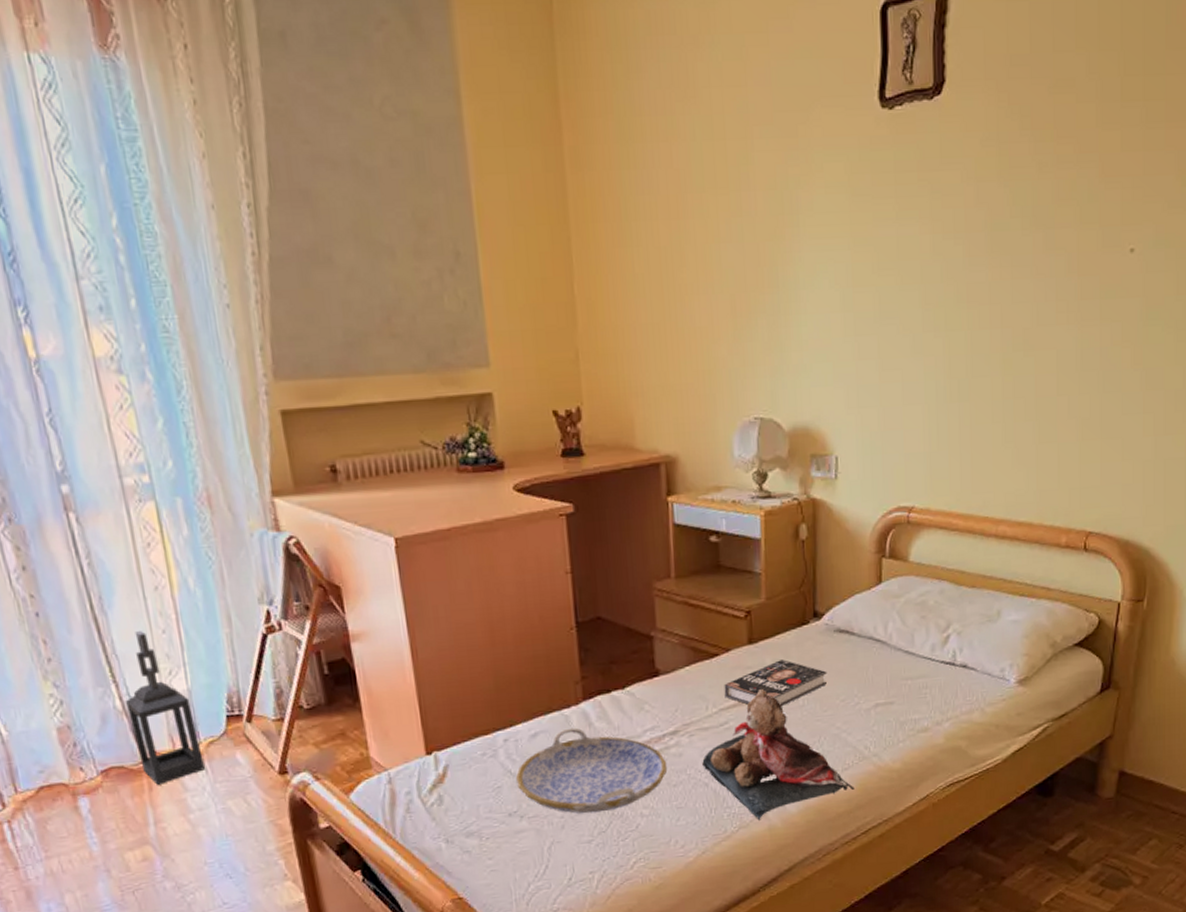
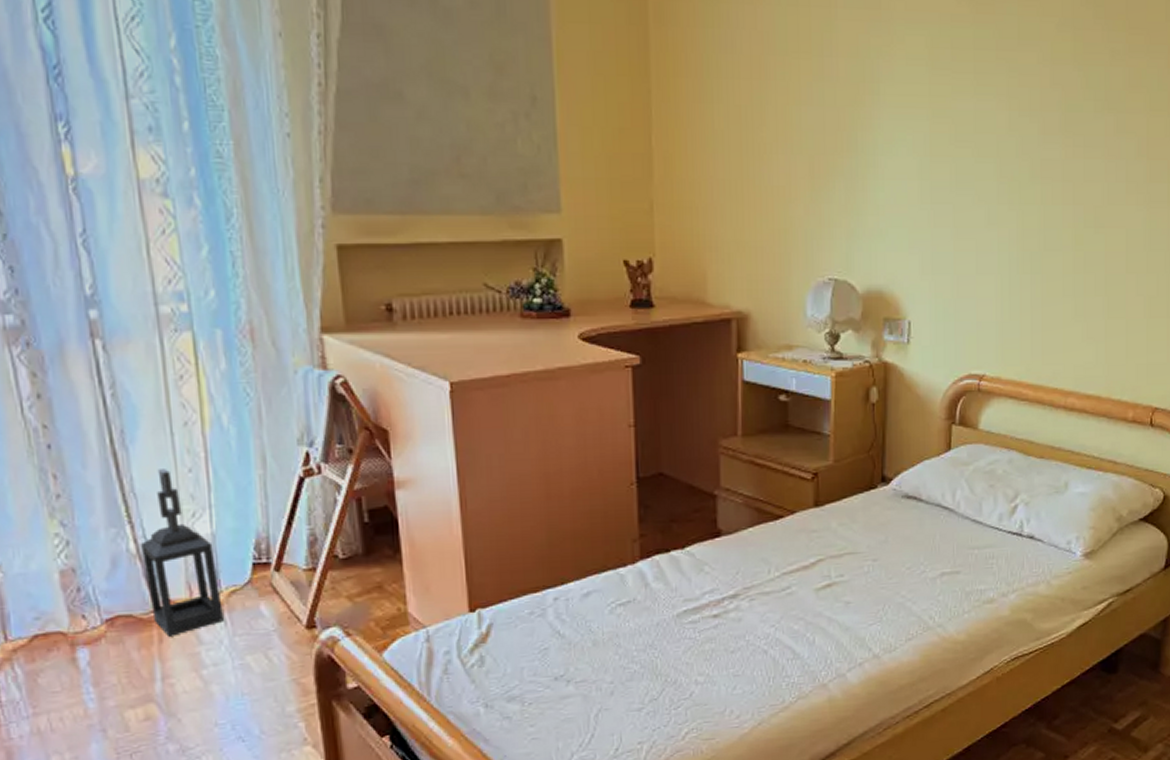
serving tray: present [515,727,667,814] -> none [564,588,724,679]
teddy bear: present [702,689,855,820] -> none [762,554,918,691]
book: present [724,660,827,706] -> none [787,524,894,572]

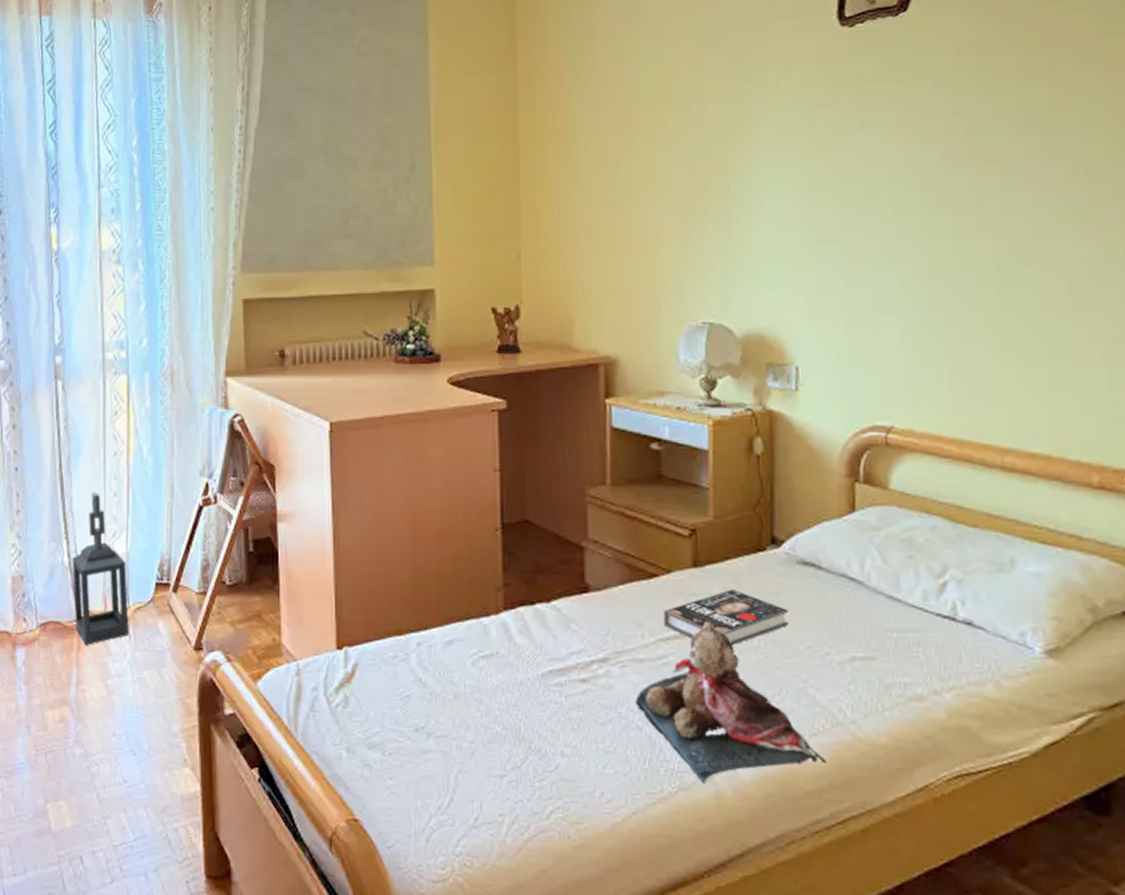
teddy bear: none [762,554,918,691] -> present [636,622,827,784]
book: none [787,524,894,572] -> present [663,589,789,644]

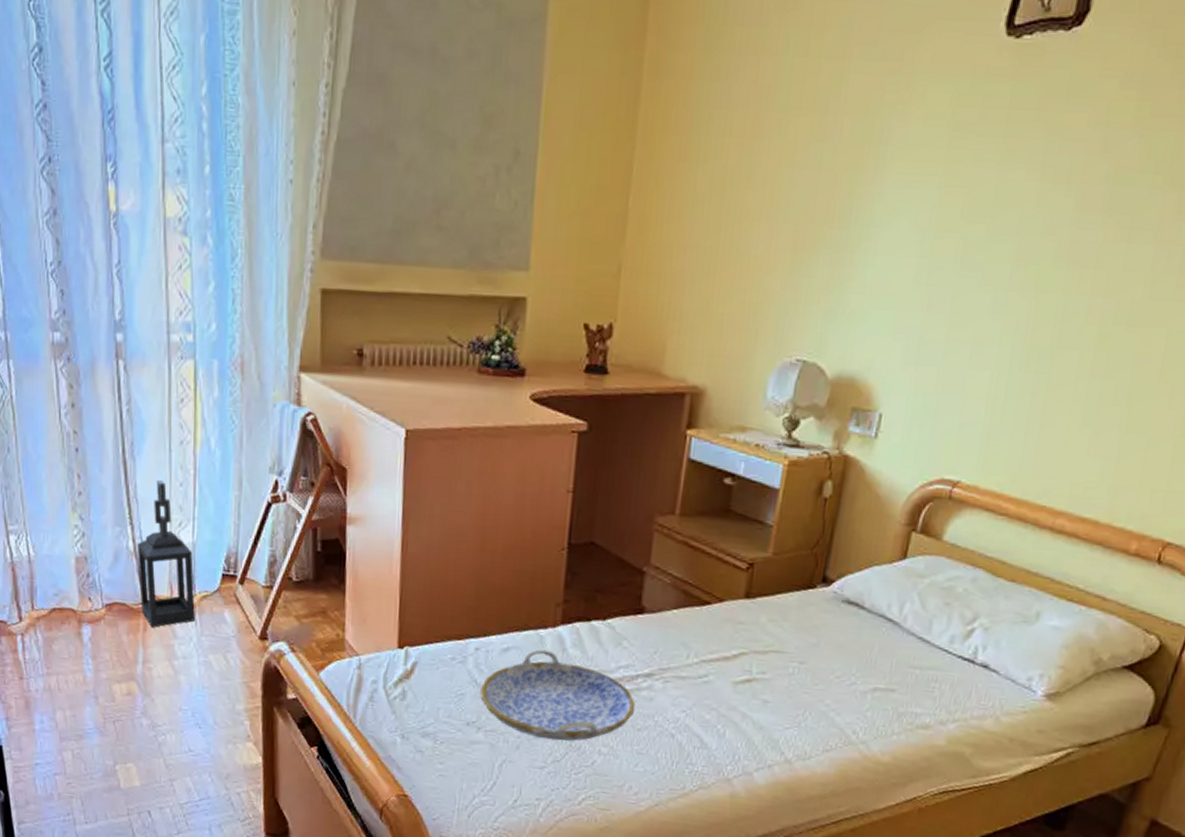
serving tray: none [425,639,593,743] -> present [479,649,635,741]
teddy bear: present [636,622,827,784] -> none [672,648,833,785]
book: present [663,589,789,644] -> none [709,621,826,670]

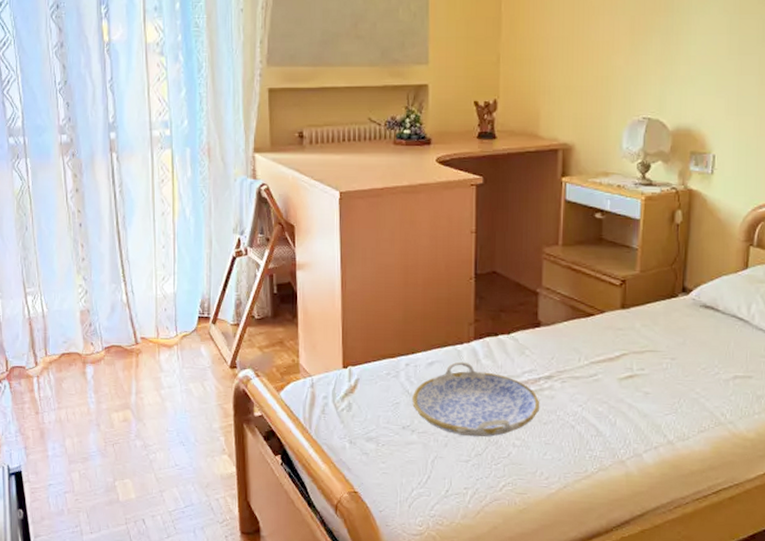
lantern: present [137,479,195,627] -> none [130,244,177,364]

